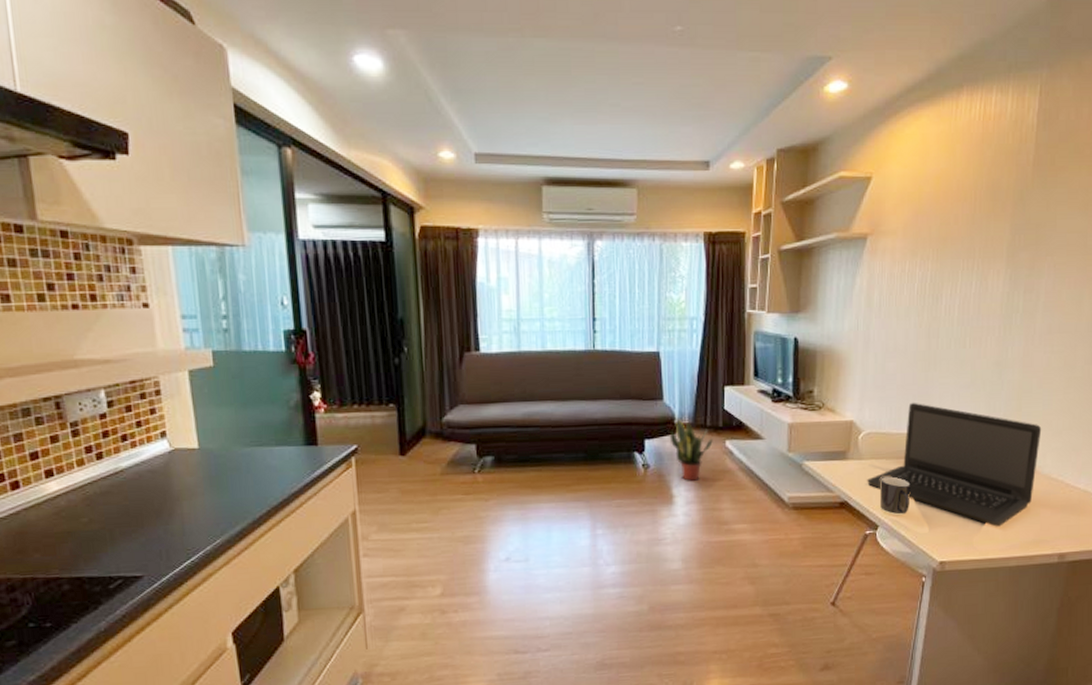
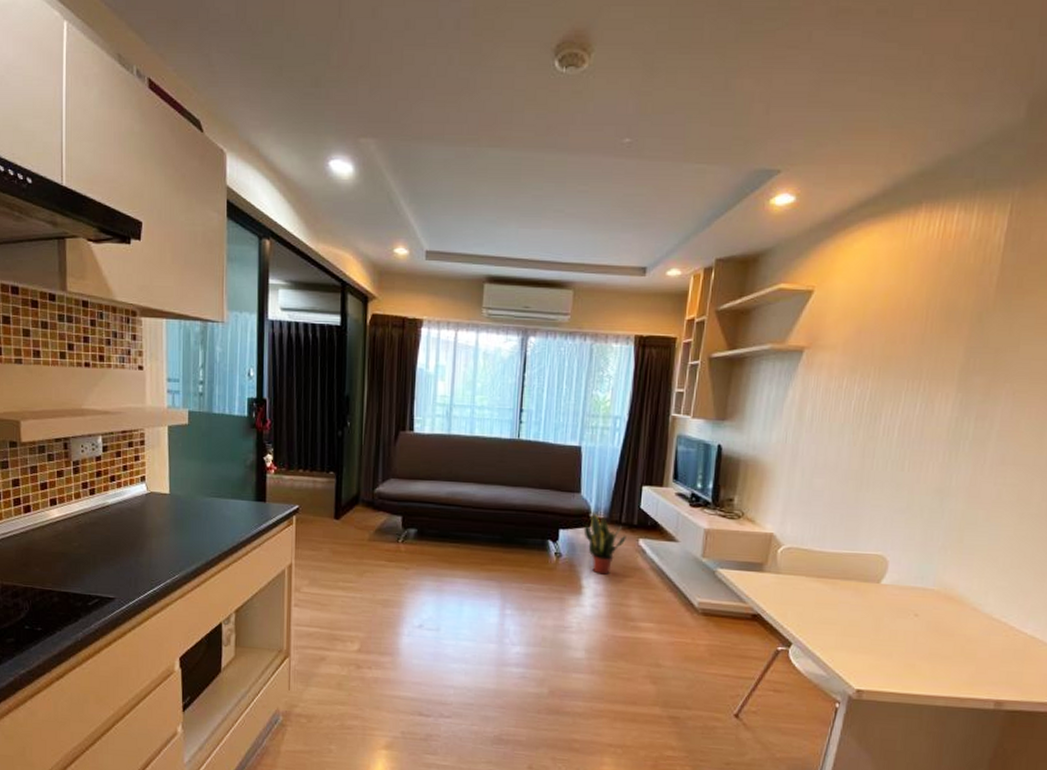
laptop: present [867,402,1042,527] -> none [783,521,986,662]
mug: present [879,476,911,516] -> none [794,594,831,637]

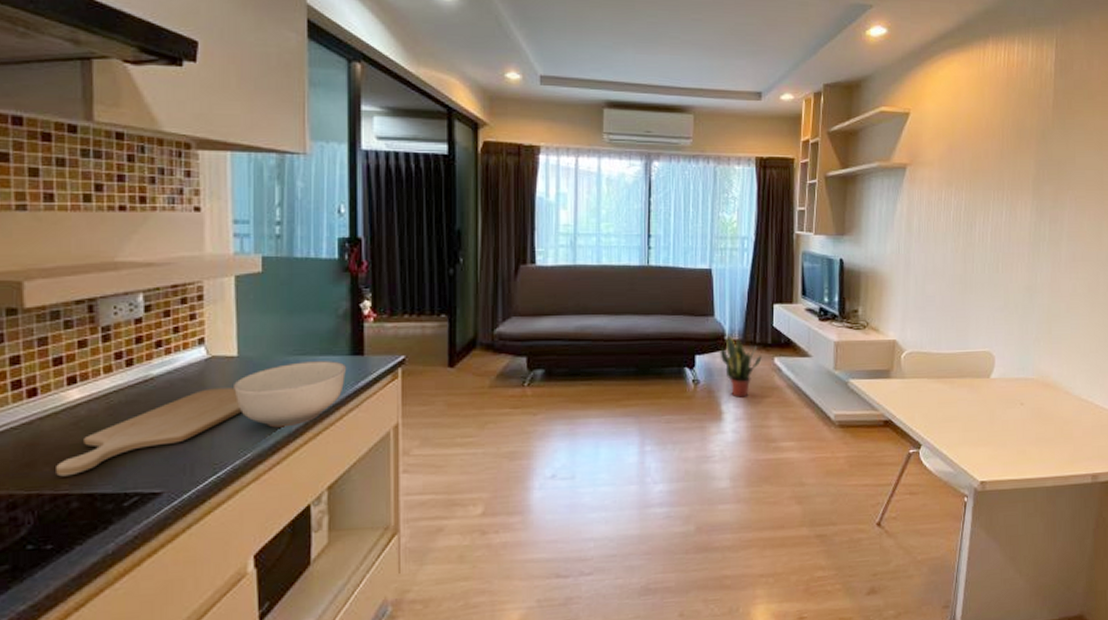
chopping board: none [43,518,172,577] -> present [56,387,242,477]
bowl: none [166,503,252,557] -> present [234,361,347,428]

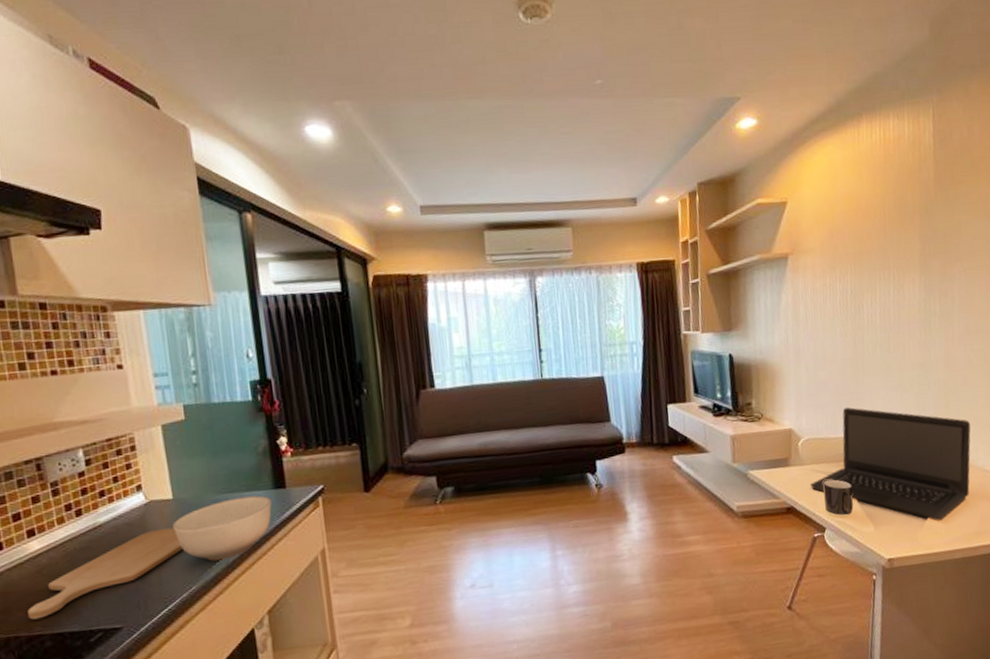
potted plant: present [720,334,762,399] -> none [619,437,661,498]
laptop: none [910,323,1071,447] -> present [810,407,971,521]
mug: none [921,395,951,435] -> present [822,479,854,518]

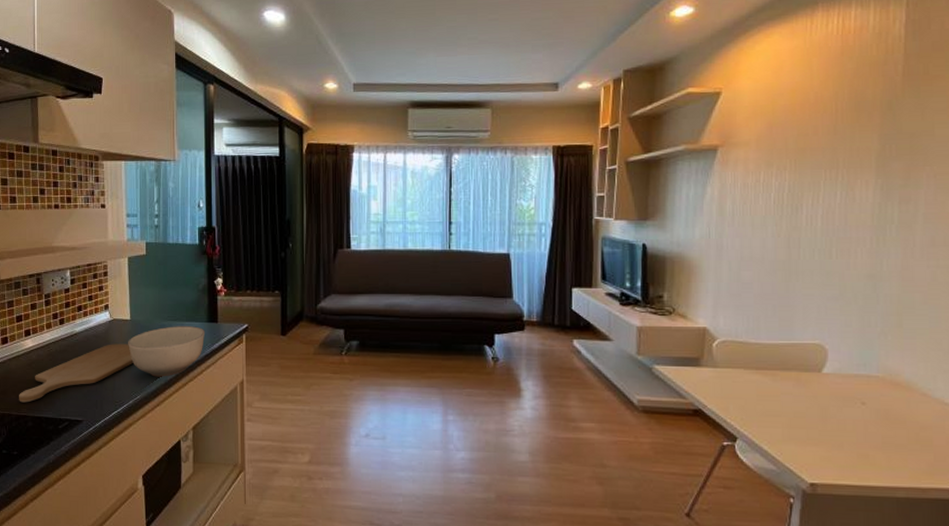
laptop: present [810,407,971,521] -> none [723,312,930,452]
mug: present [822,479,854,518] -> none [737,387,773,430]

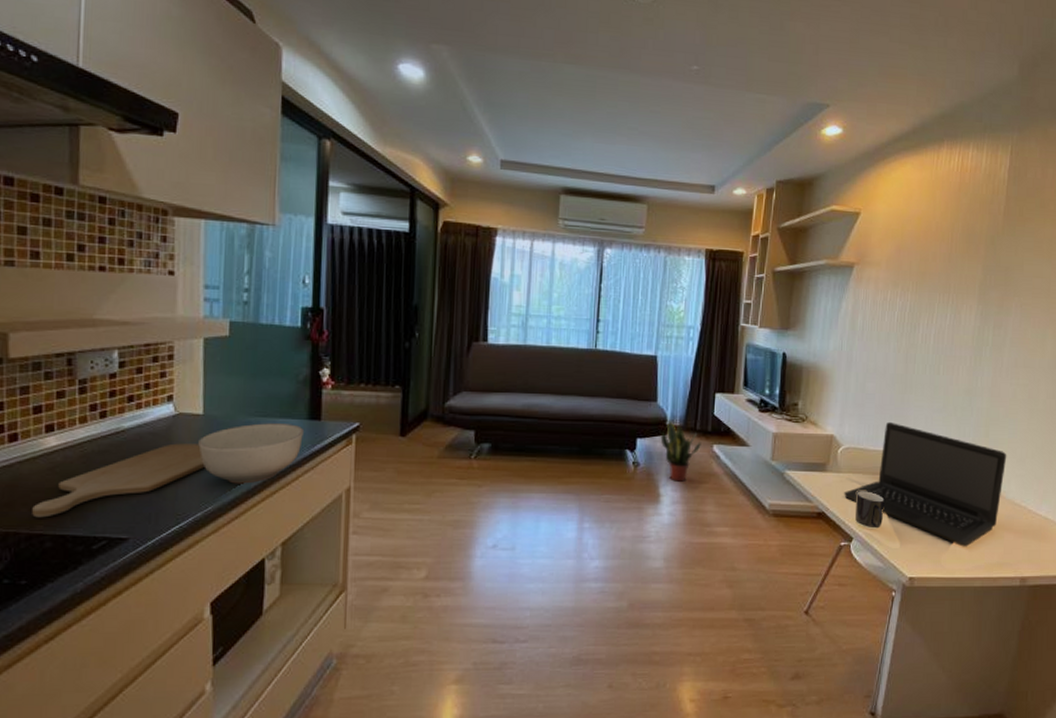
potted plant: none [518,315,561,378] -> present [660,419,701,483]
laptop: none [723,312,930,452] -> present [844,421,1007,547]
mug: none [737,387,773,430] -> present [854,491,885,530]

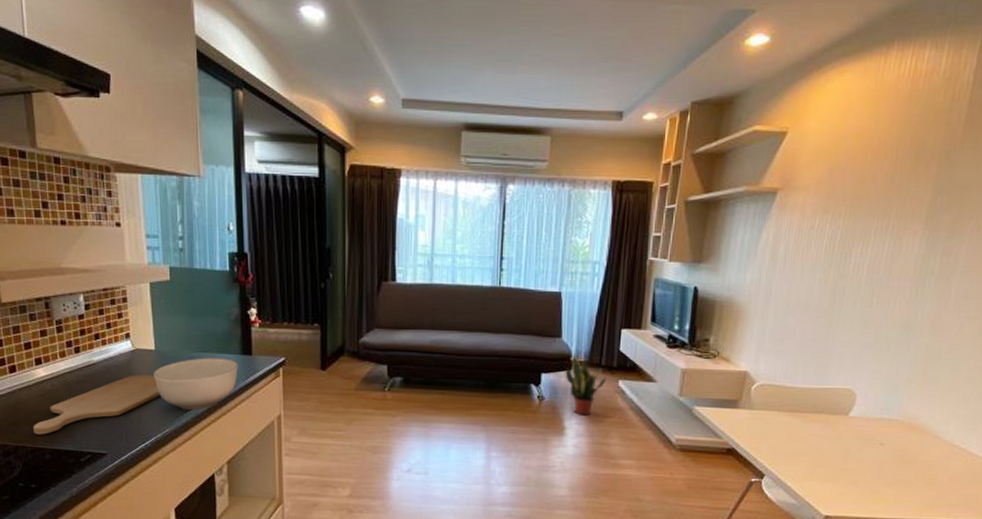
laptop: present [844,421,1007,547] -> none [757,357,948,488]
mug: present [854,491,885,530] -> none [767,428,802,468]

